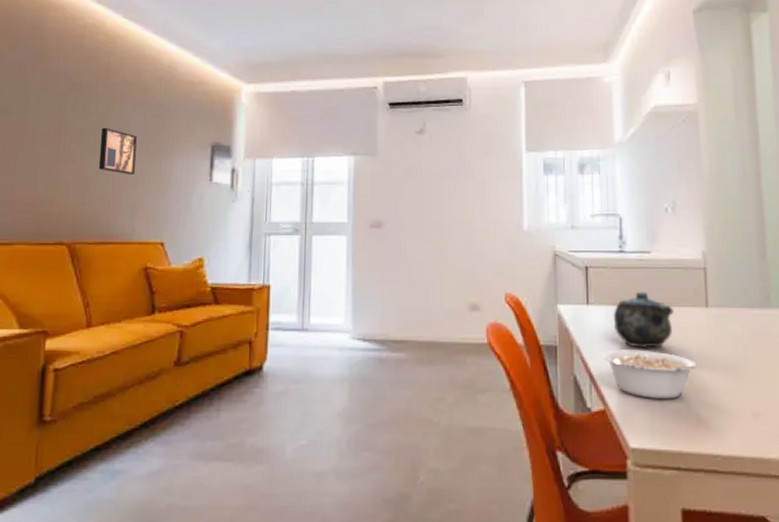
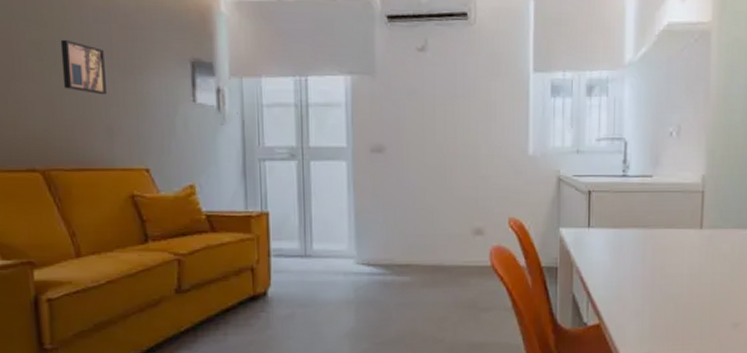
legume: present [603,349,697,400] -> none [601,269,687,313]
teapot: present [613,291,674,348] -> none [612,214,670,268]

